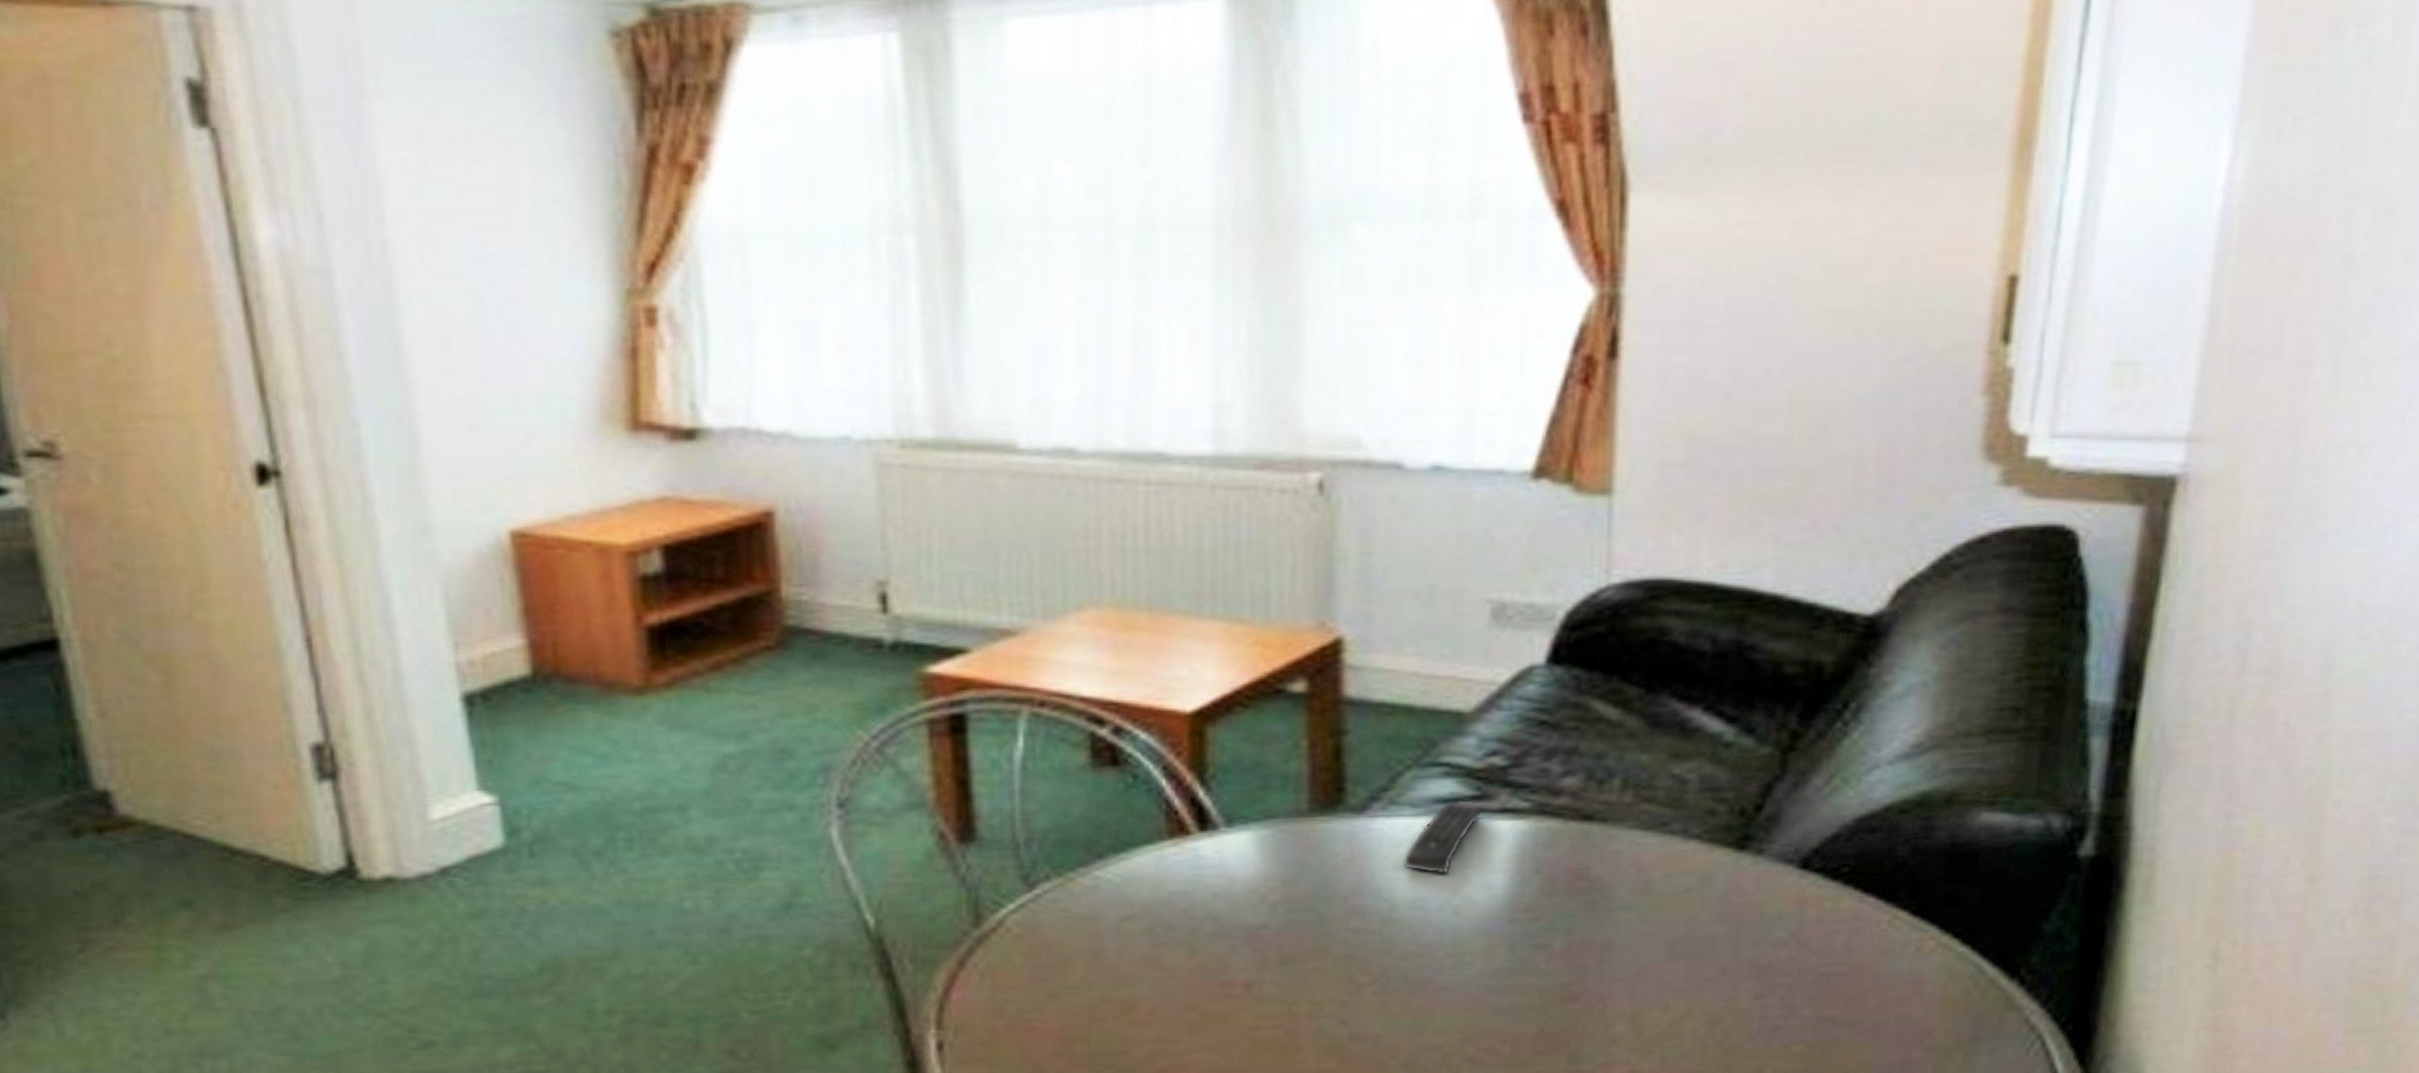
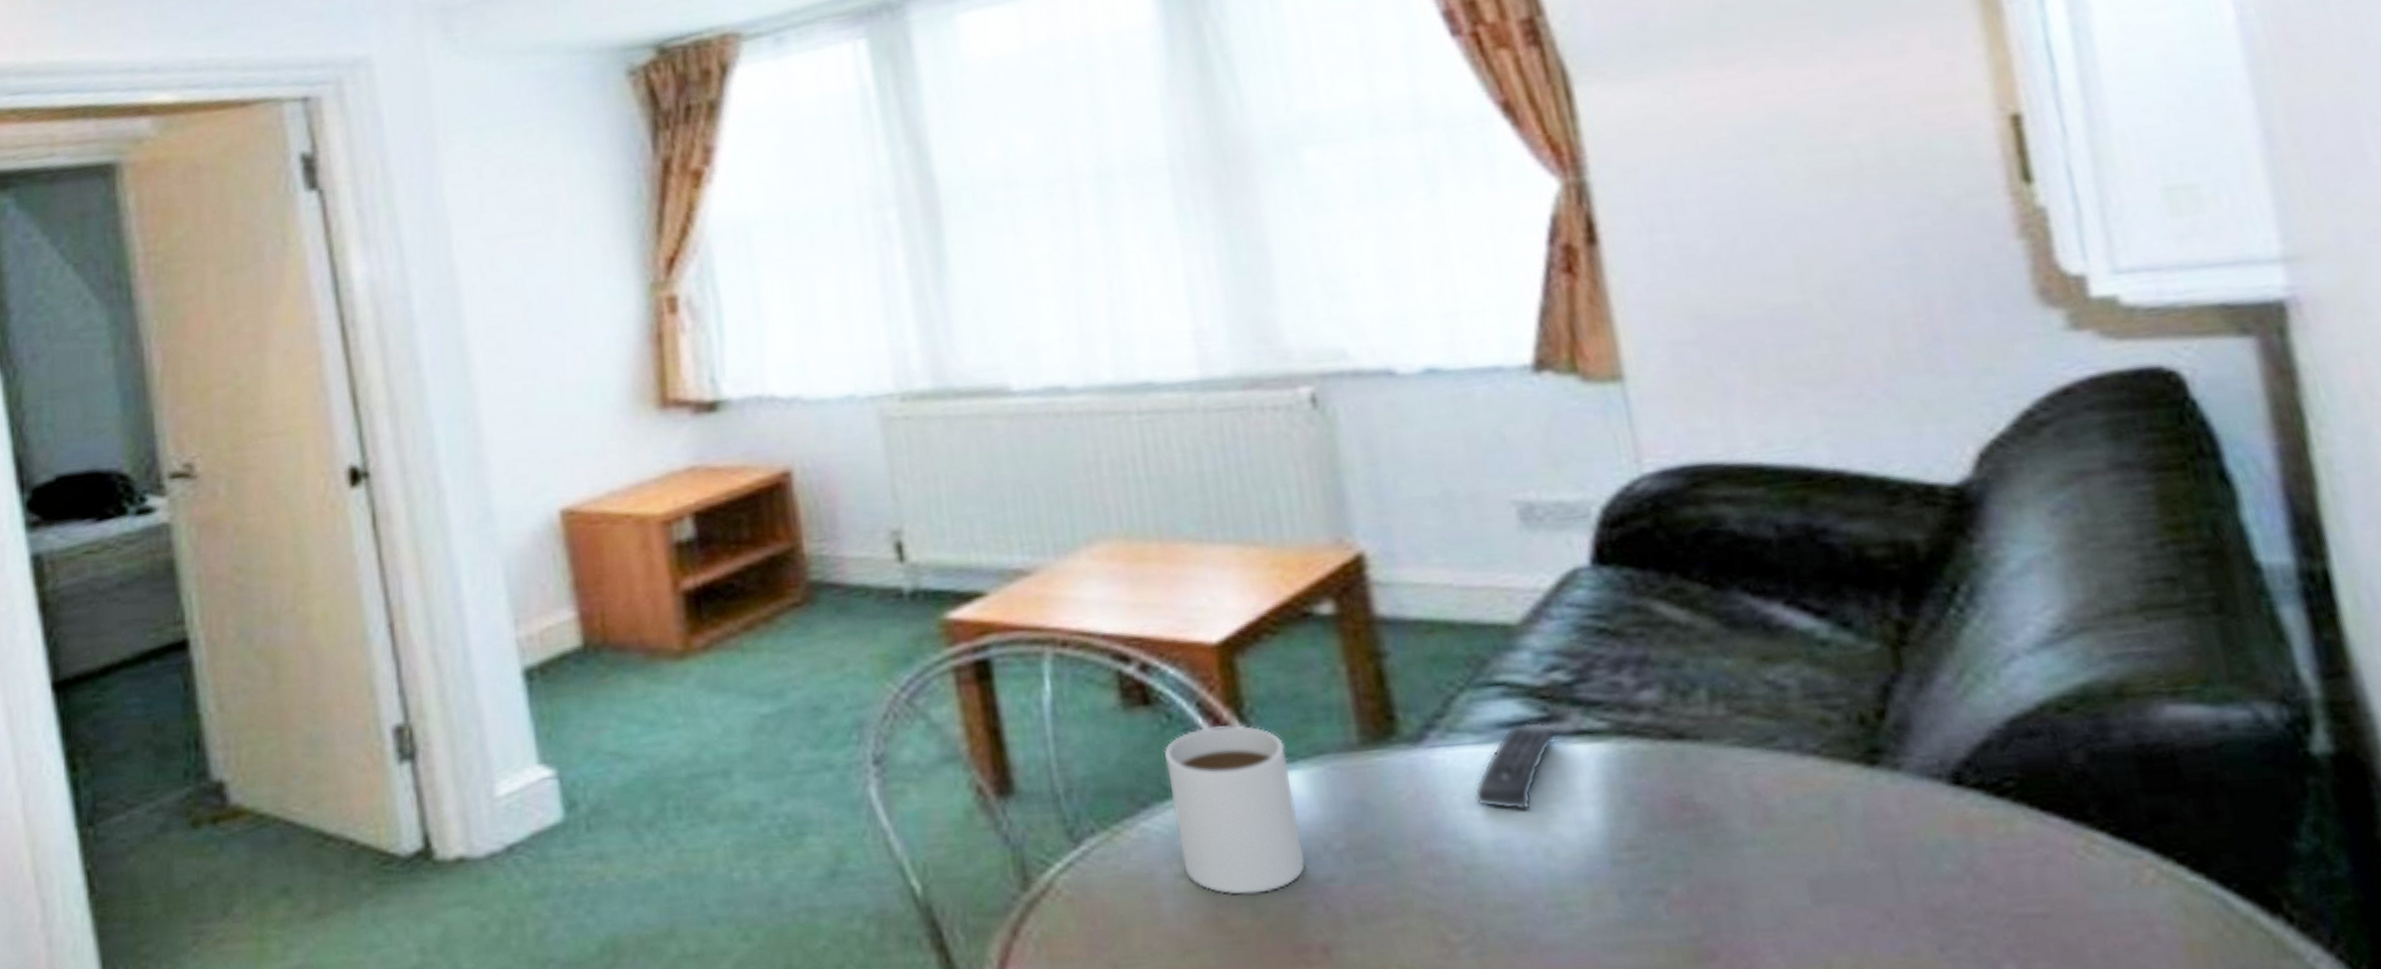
mug: none [1125,788,1242,937] -> present [1163,725,1306,895]

